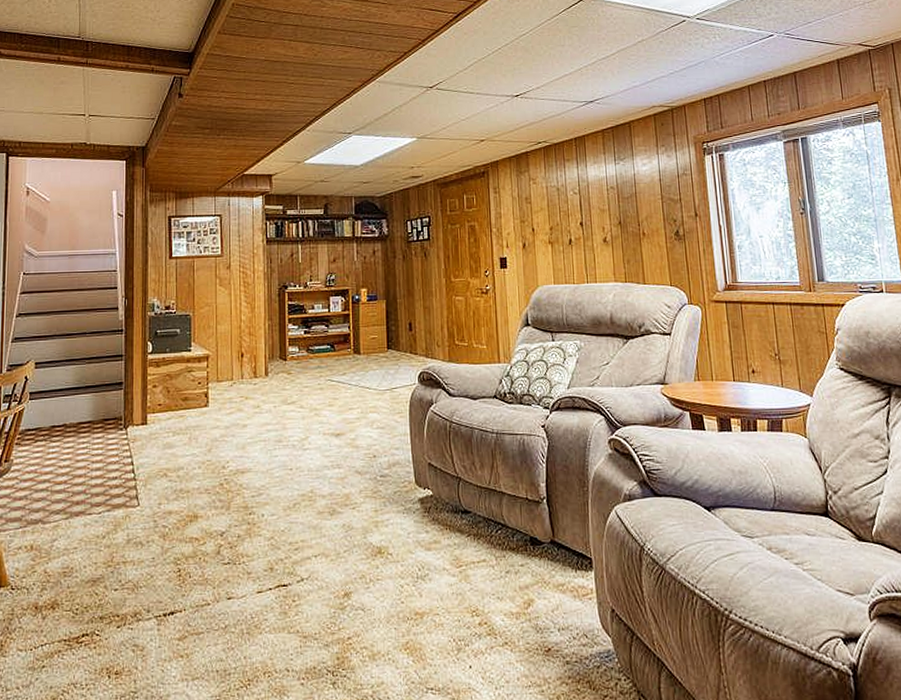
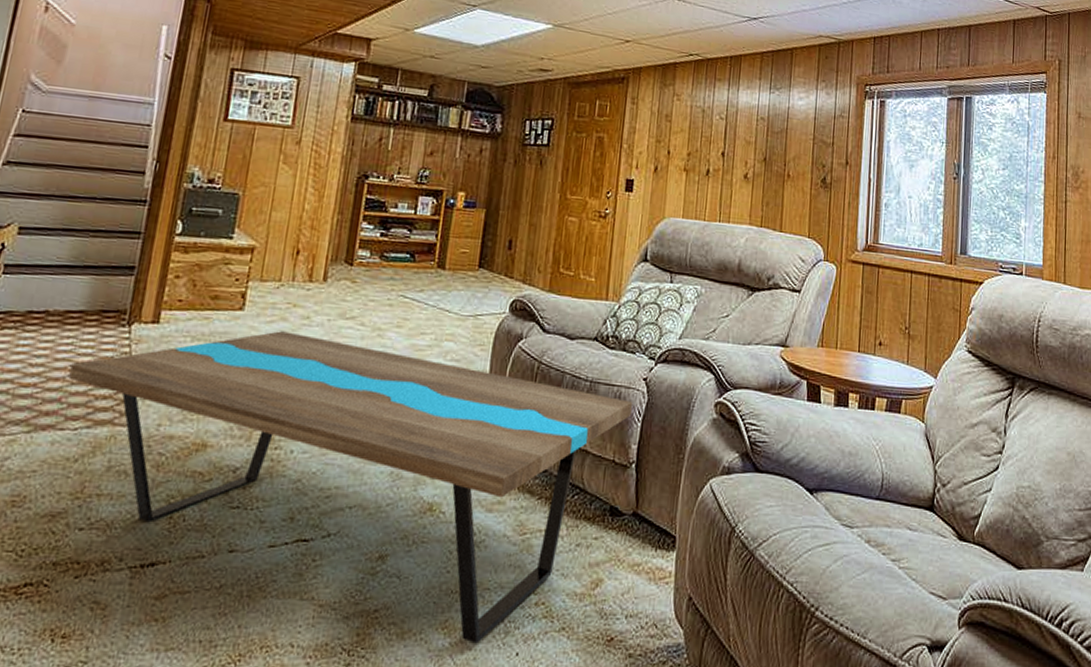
coffee table: none [88,420,537,660] -> present [68,331,632,644]

